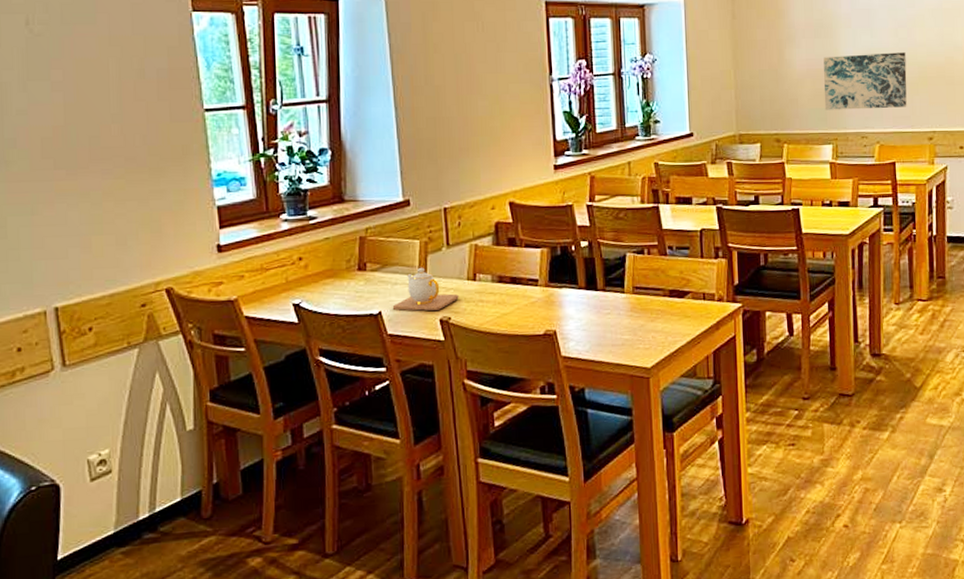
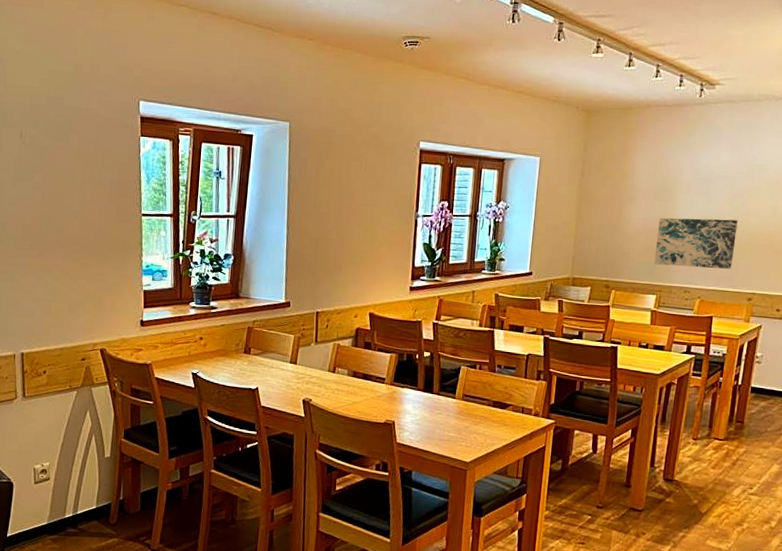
teapot: present [392,267,459,311] -> none [267,356,320,393]

